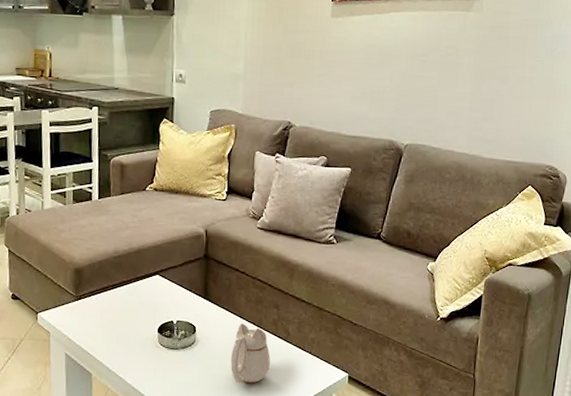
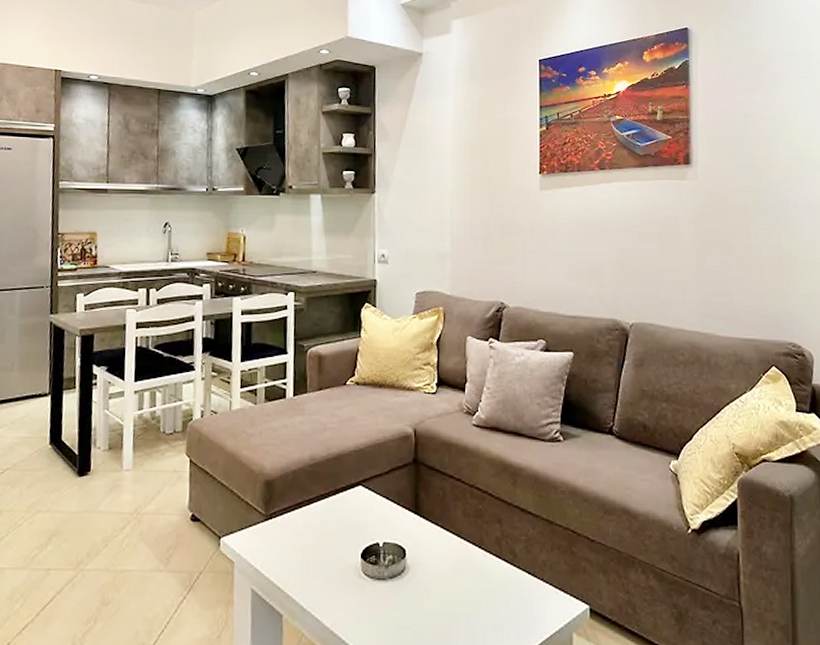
teapot: present [230,323,271,384] -> none [447,543,495,623]

